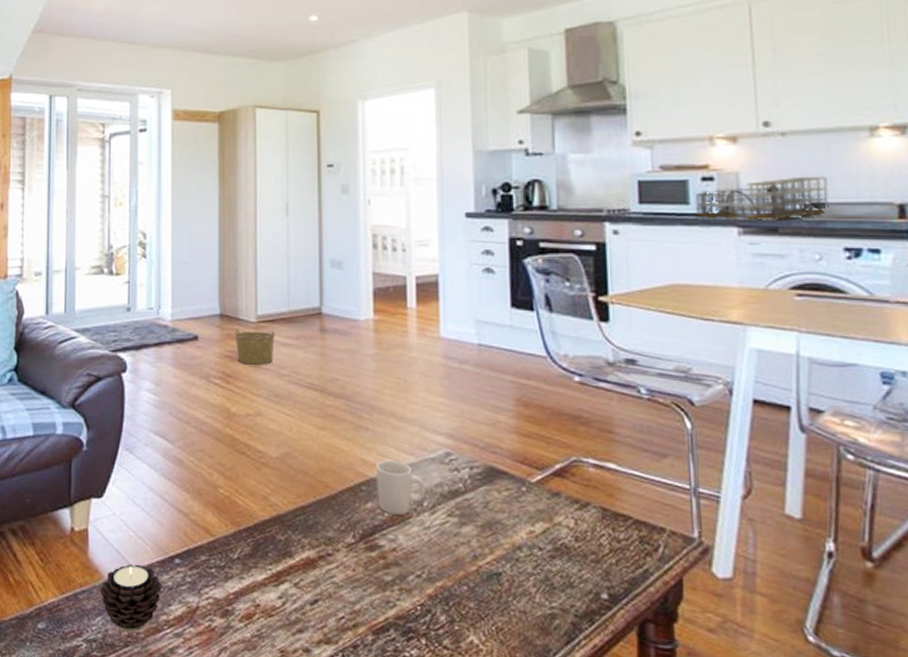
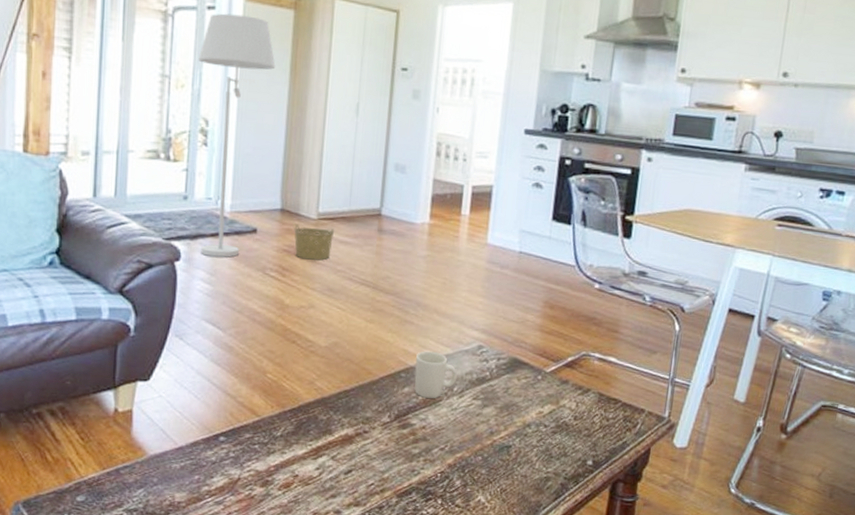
candle: present [99,564,162,633] -> none [142,441,206,502]
floor lamp: none [134,133,205,366] -> present [198,13,276,258]
dish rack: present [695,176,829,222] -> none [715,124,820,162]

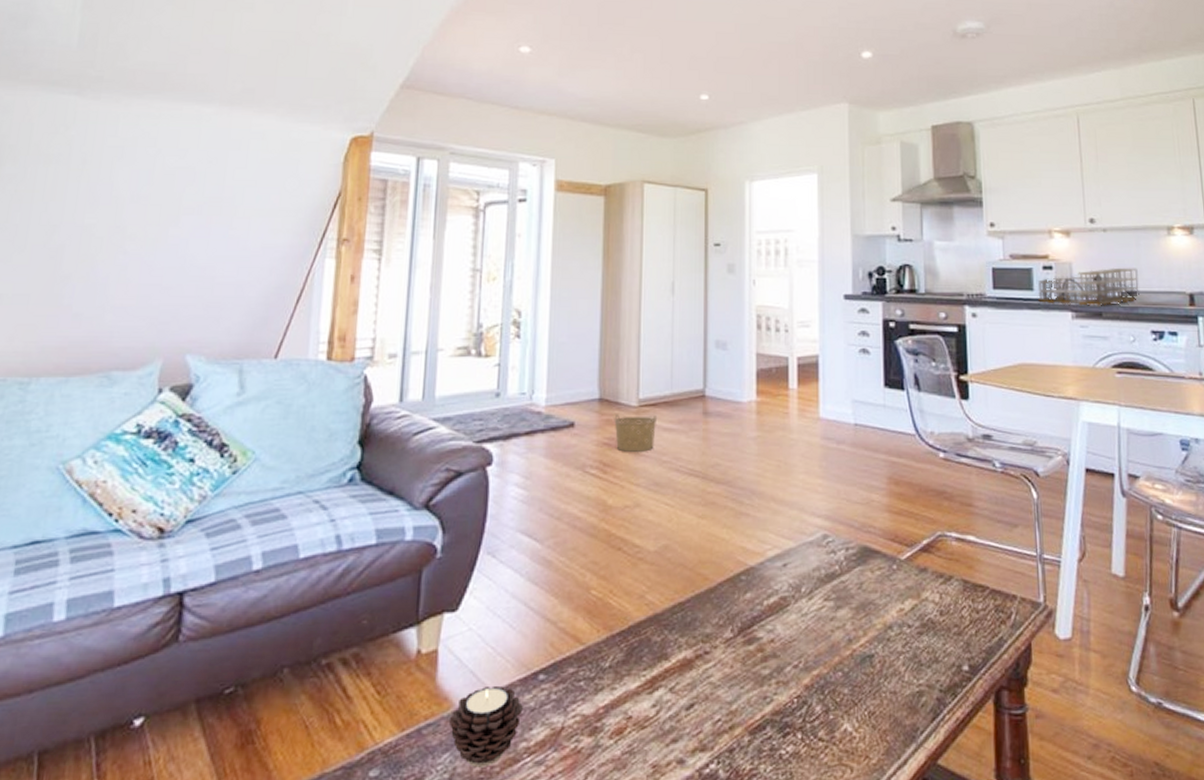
candle: none [142,441,206,502] -> present [448,685,523,768]
floor lamp: present [198,13,276,258] -> none [510,205,588,457]
mug: present [414,351,457,398] -> none [756,546,803,604]
dish rack: none [715,124,820,162] -> present [1038,267,1139,307]

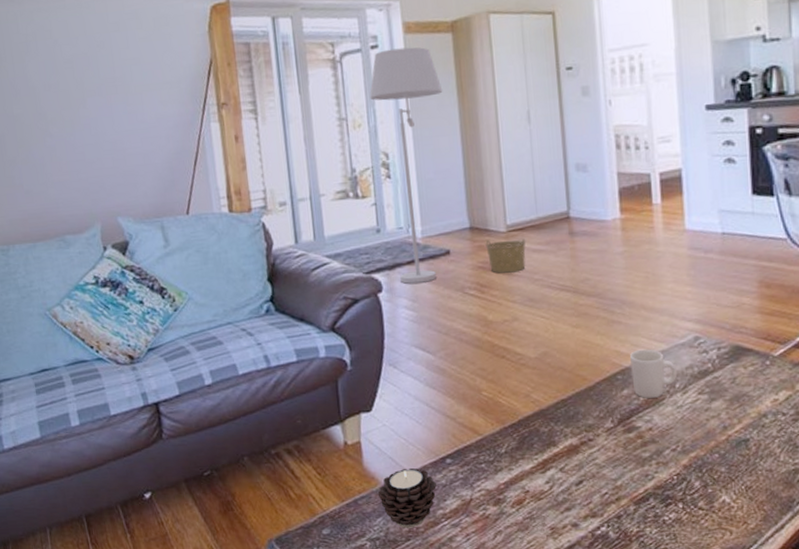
floor lamp: none [510,205,588,457] -> present [370,47,443,284]
mug: none [756,546,803,604] -> present [630,349,677,398]

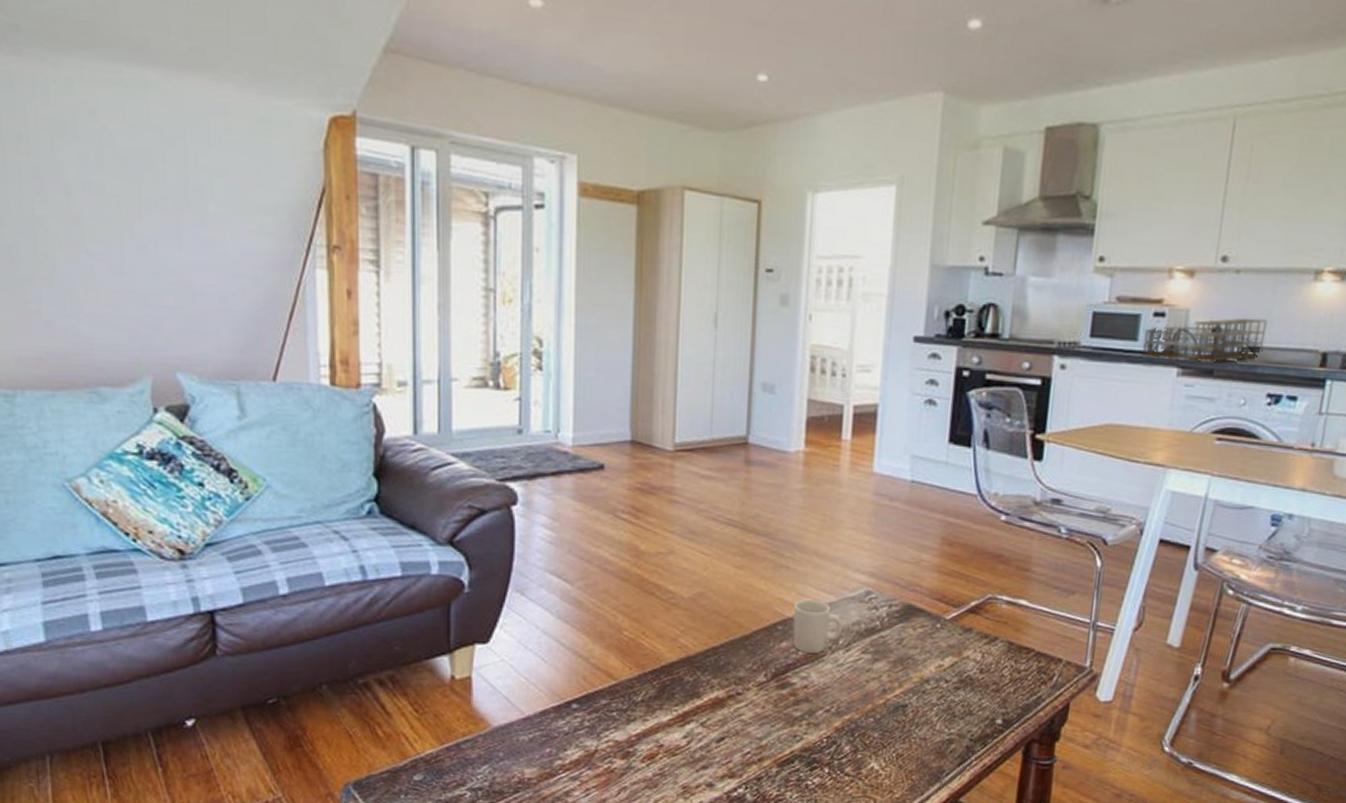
floor lamp: present [370,47,443,284] -> none [527,212,618,499]
candle: present [377,467,437,528] -> none [486,711,557,779]
basket: present [485,239,526,274] -> none [647,458,694,499]

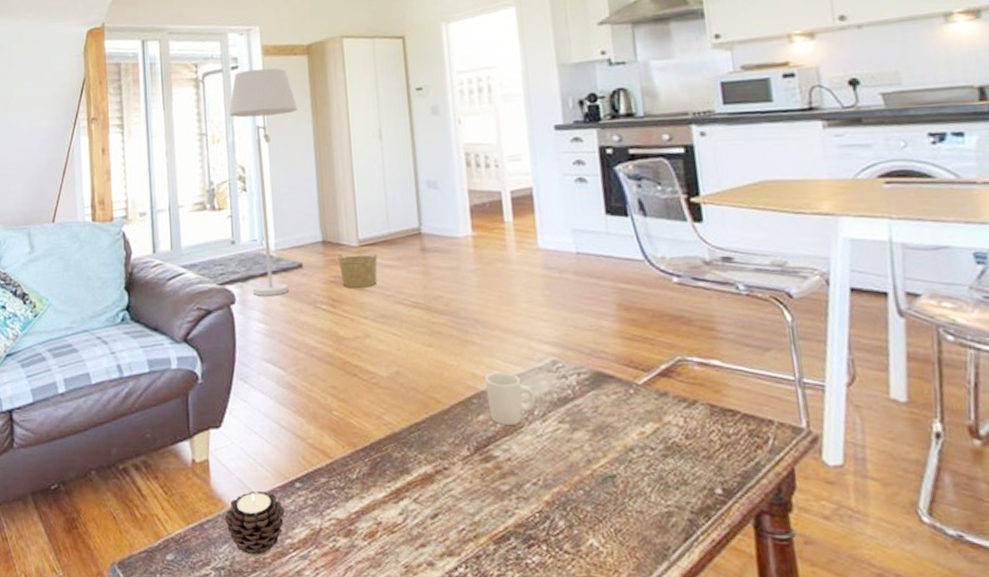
candle: none [486,711,557,779] -> present [224,490,285,558]
floor lamp: none [527,212,618,499] -> present [229,68,298,296]
basket: none [647,458,694,499] -> present [337,254,378,288]
dish rack: present [1141,317,1267,364] -> none [778,64,910,116]

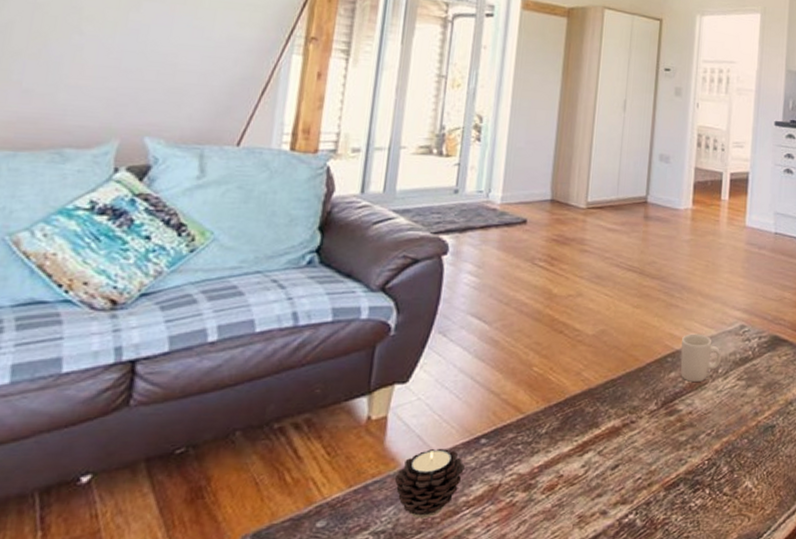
floor lamp: present [229,68,298,296] -> none [469,20,549,249]
basket: present [337,254,378,288] -> none [563,214,602,249]

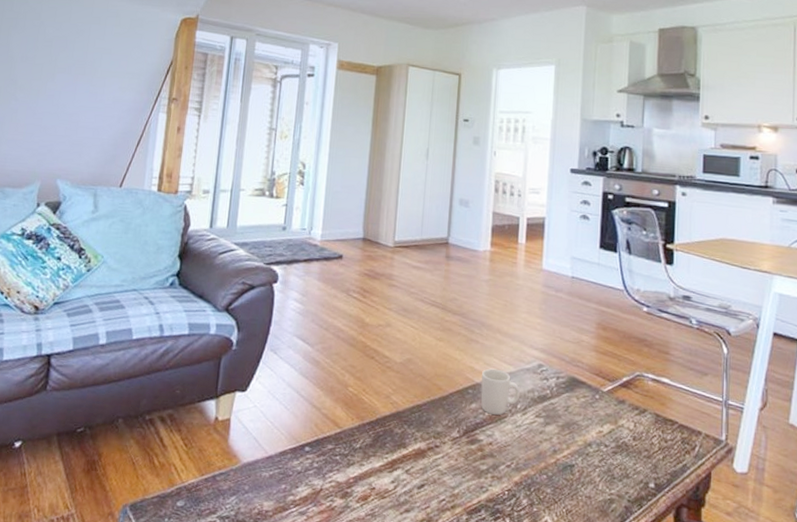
candle: present [394,448,465,519] -> none [236,450,292,511]

